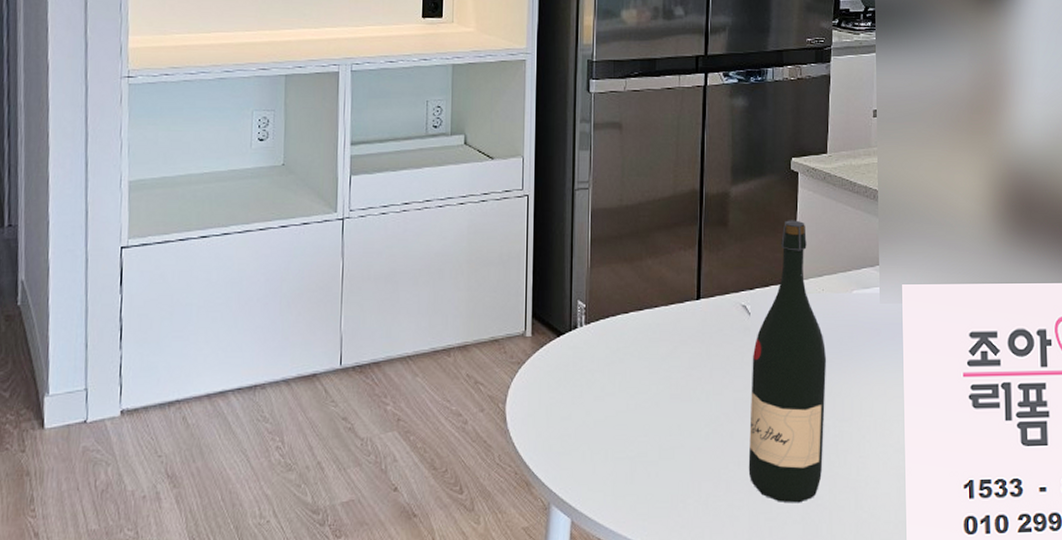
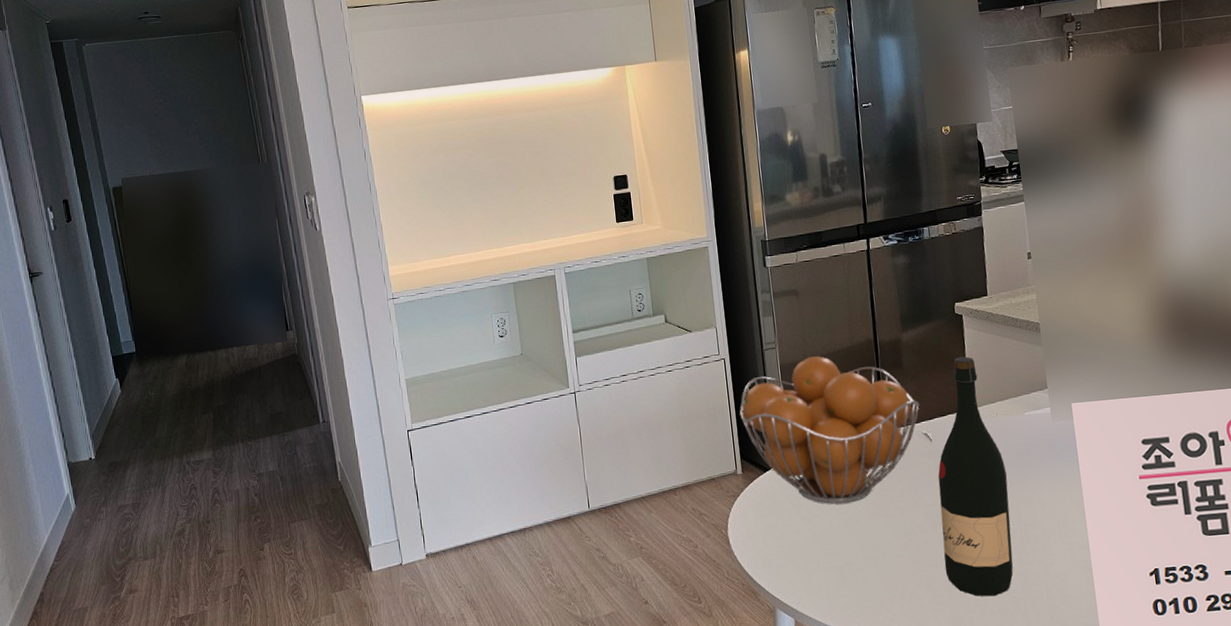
fruit basket: none [538,203,741,380] -> present [740,356,920,504]

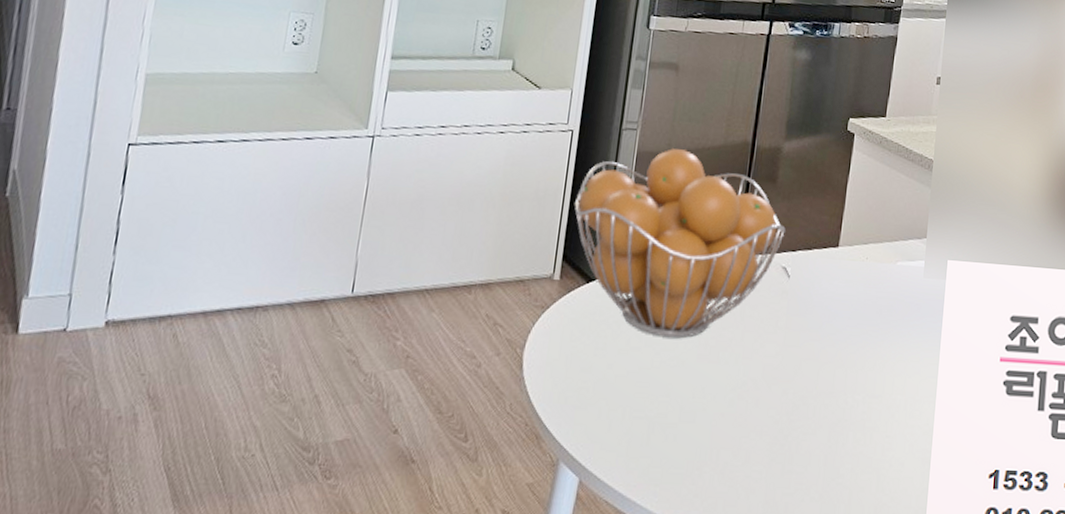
wine bottle: present [938,356,1013,597] -> none [770,182,864,480]

